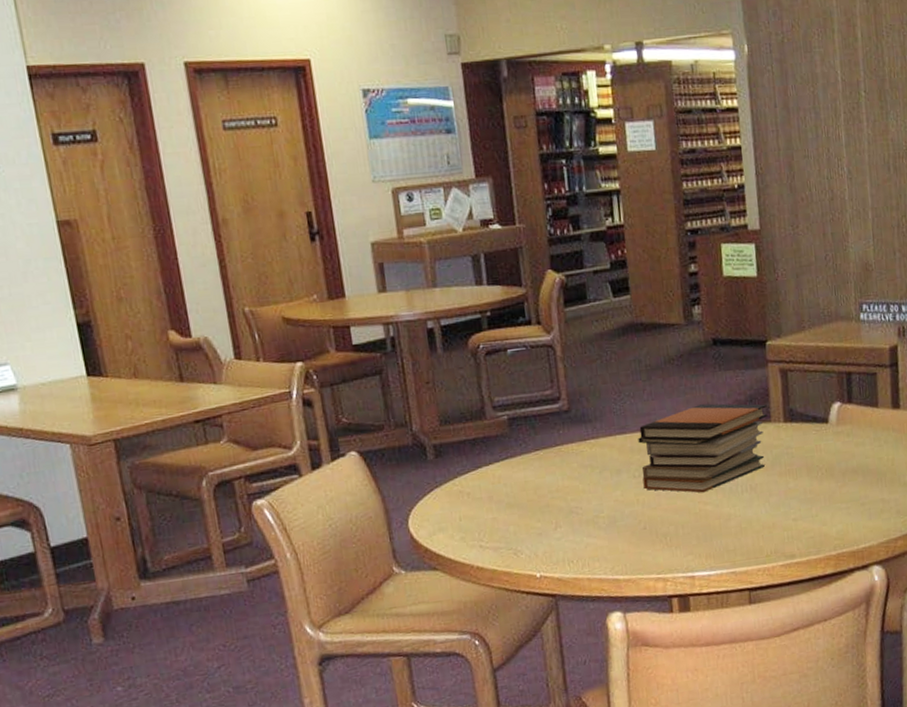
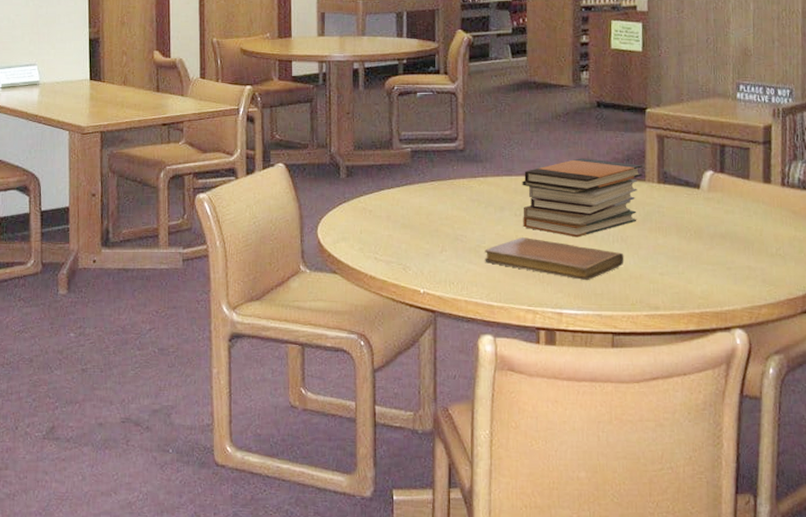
notebook: none [604,500,755,538] -> present [485,237,624,281]

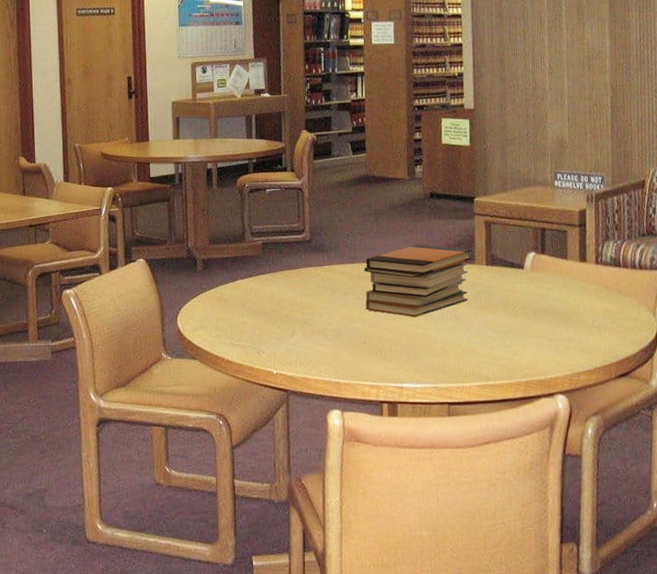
notebook: present [485,237,624,281] -> none [331,319,458,357]

